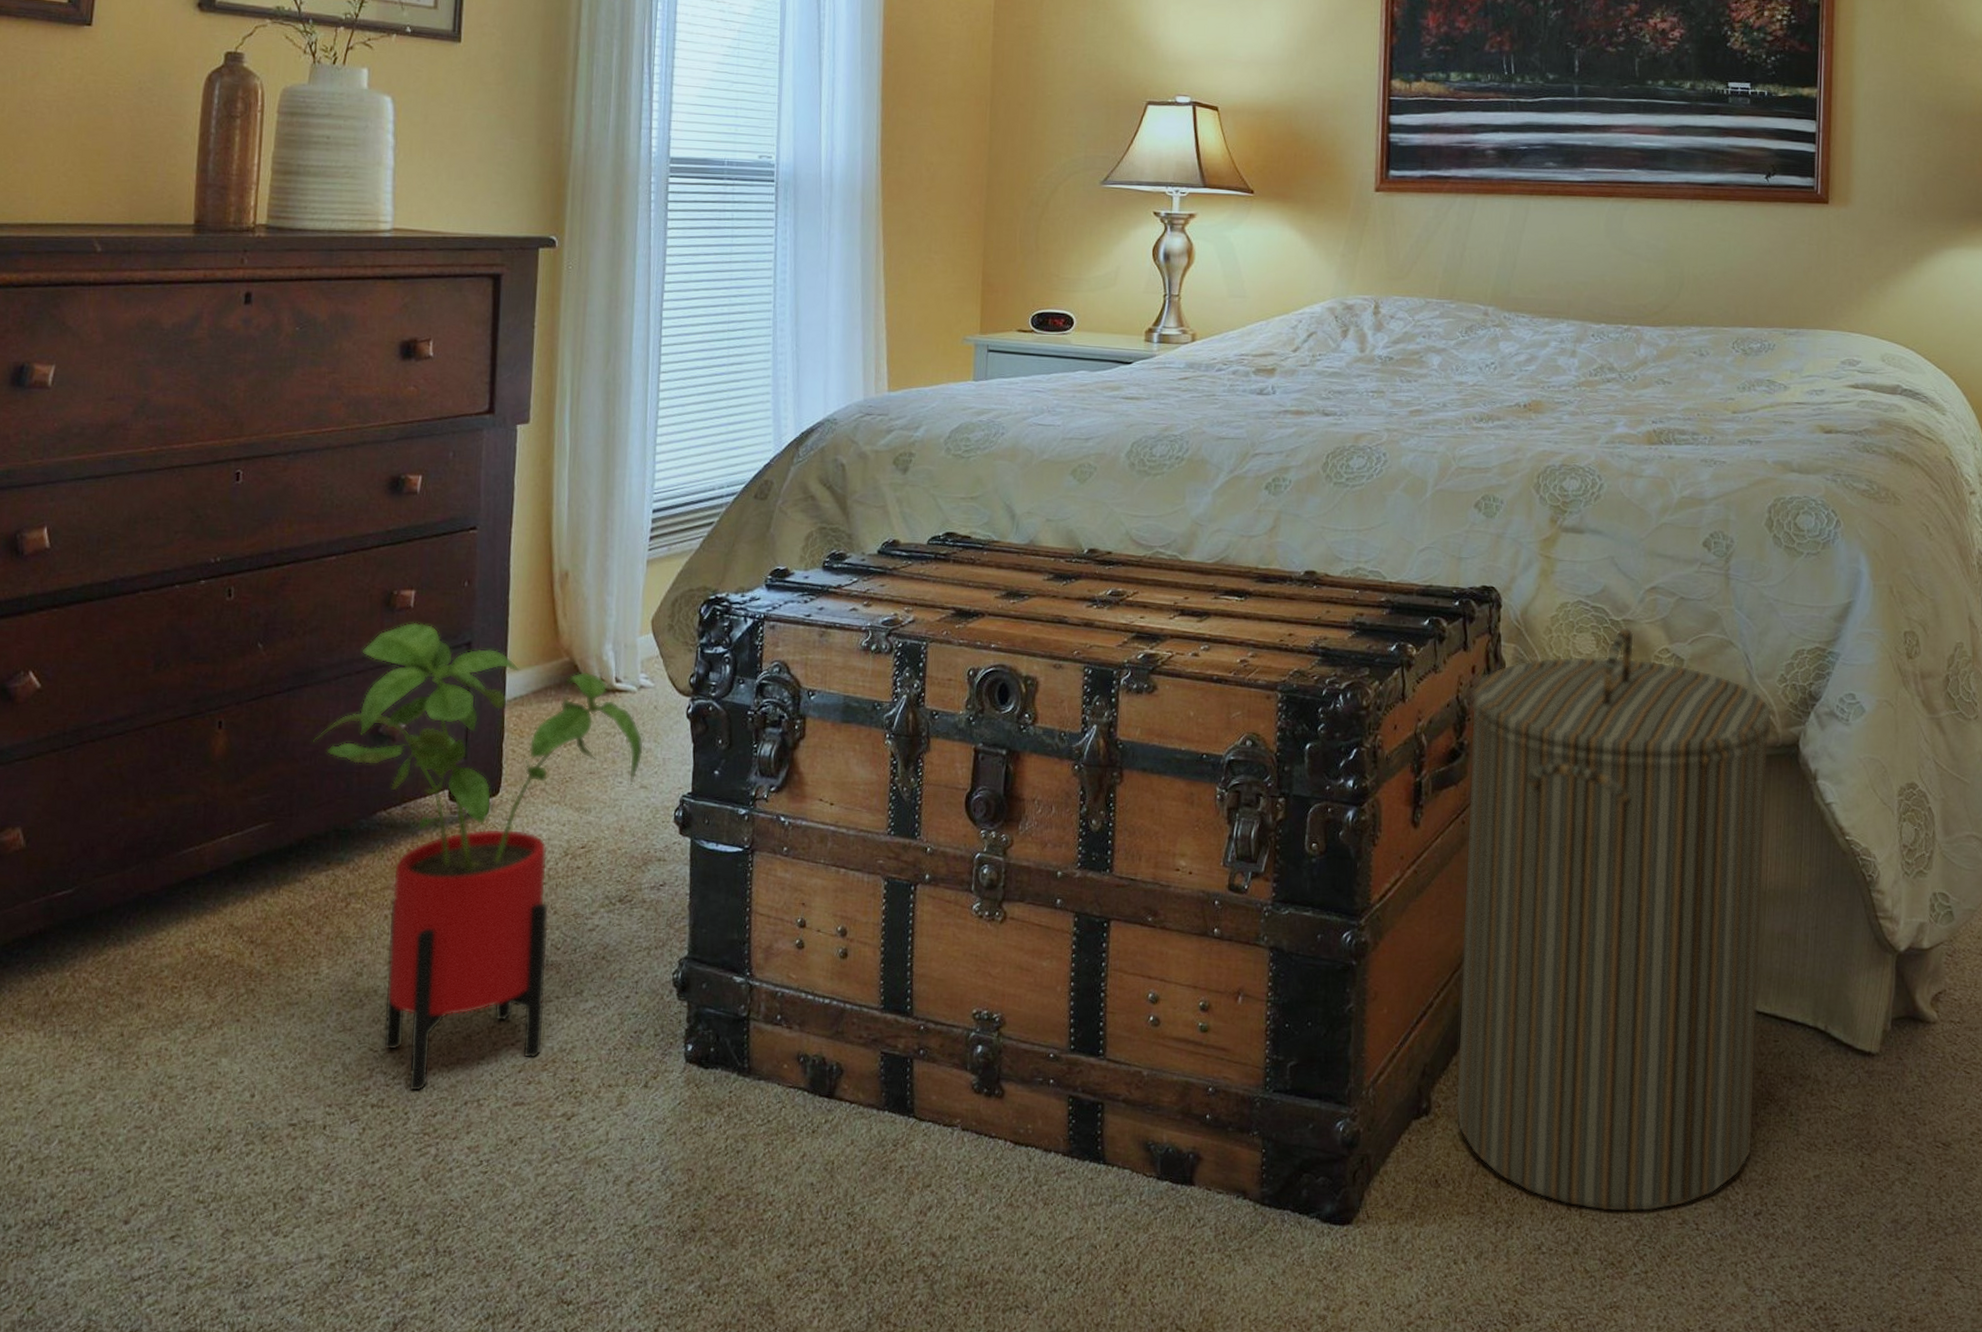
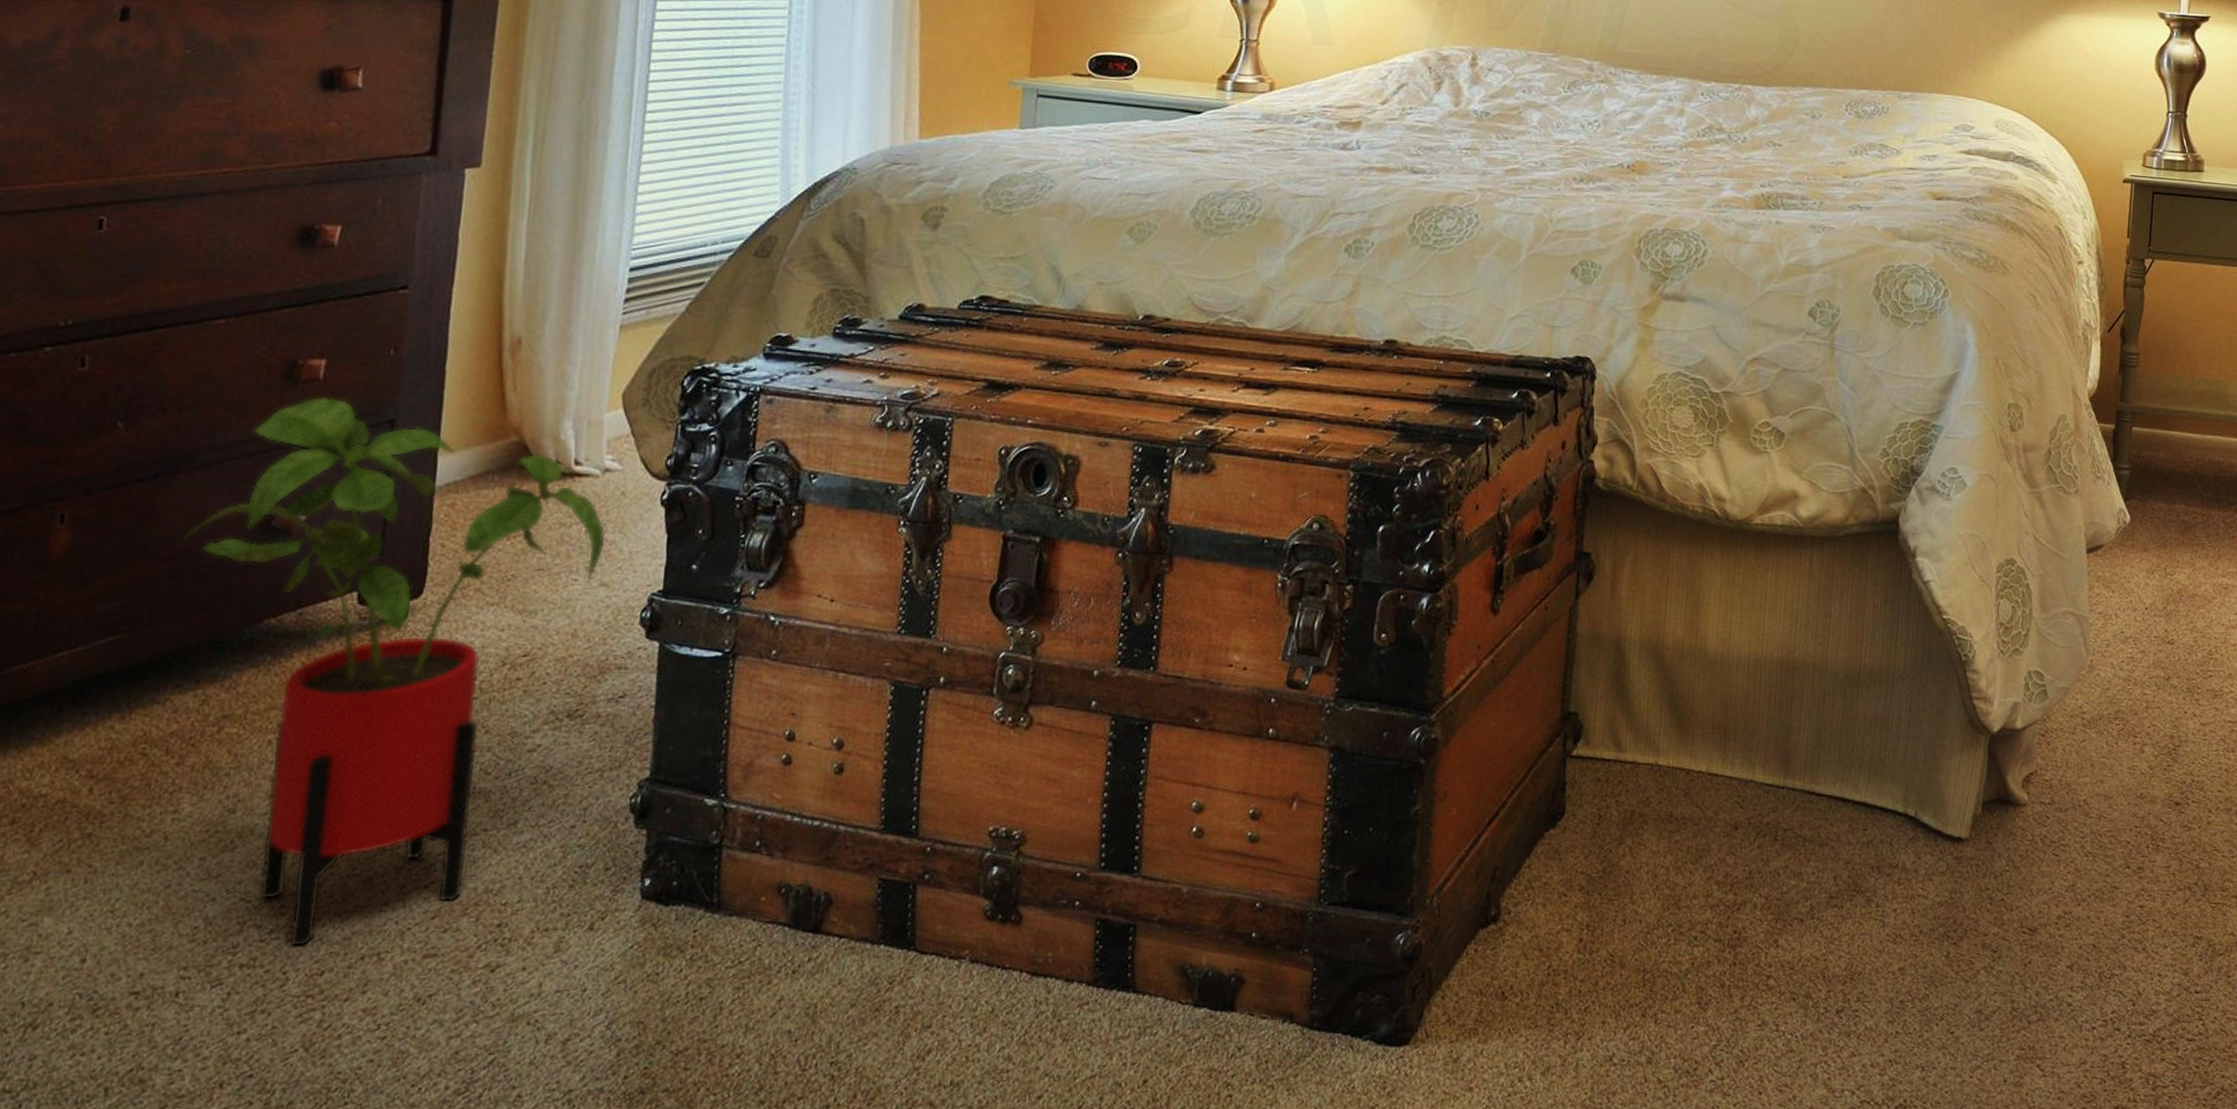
laundry hamper: present [1455,626,1773,1212] -> none [1526,399,1873,1016]

